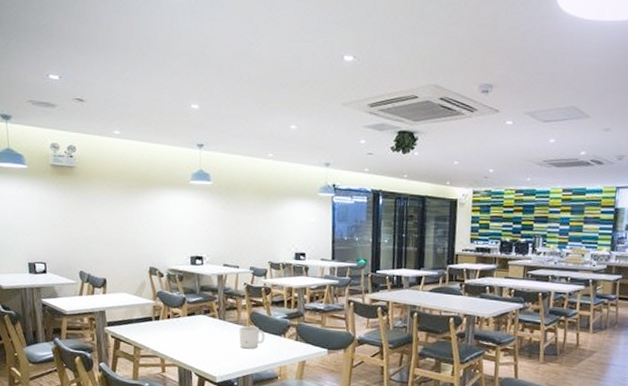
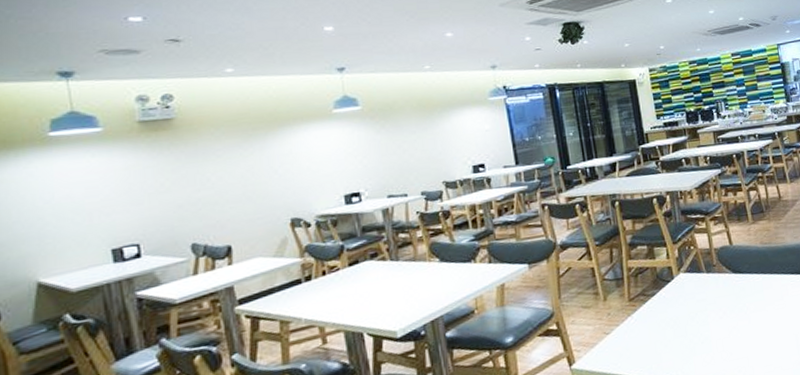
mug: present [239,325,265,349] -> none [418,258,452,288]

